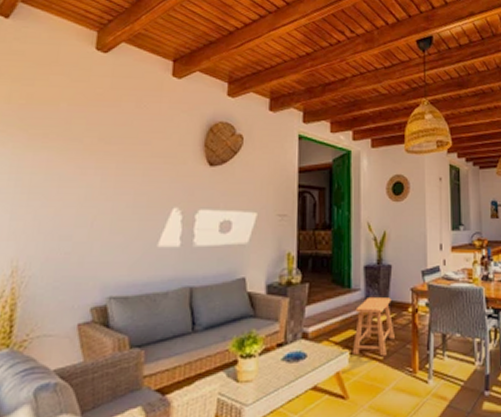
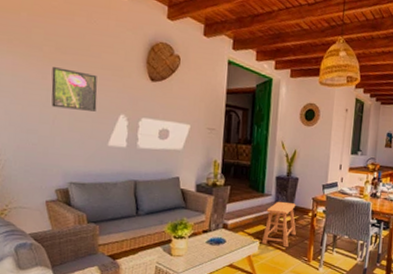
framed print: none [90,160,146,207] -> present [51,67,98,112]

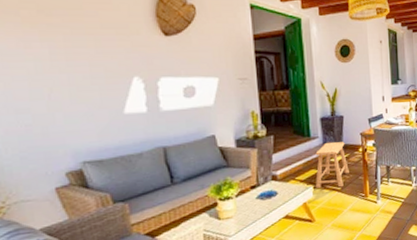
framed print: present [51,67,98,112] -> none [37,33,103,80]

